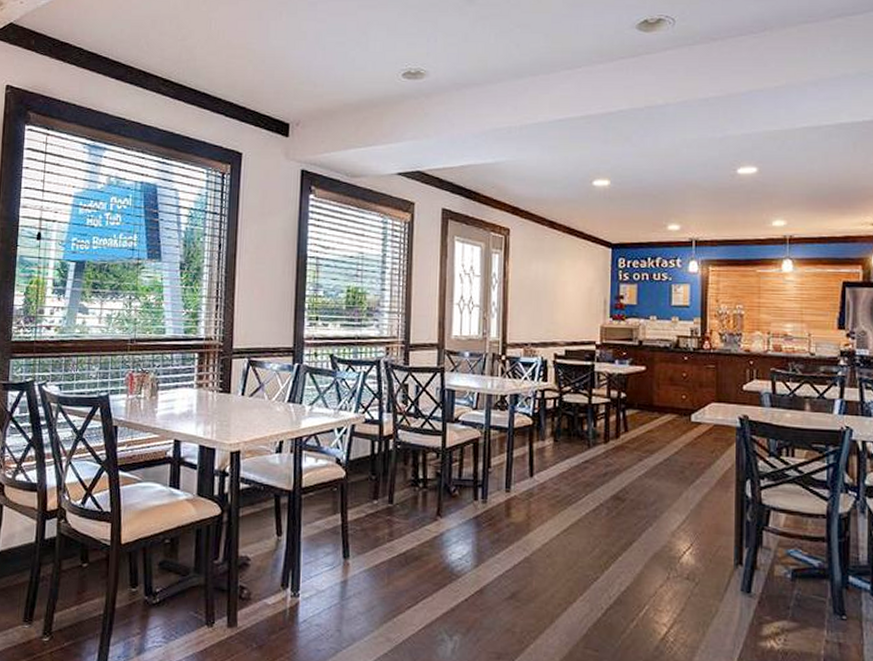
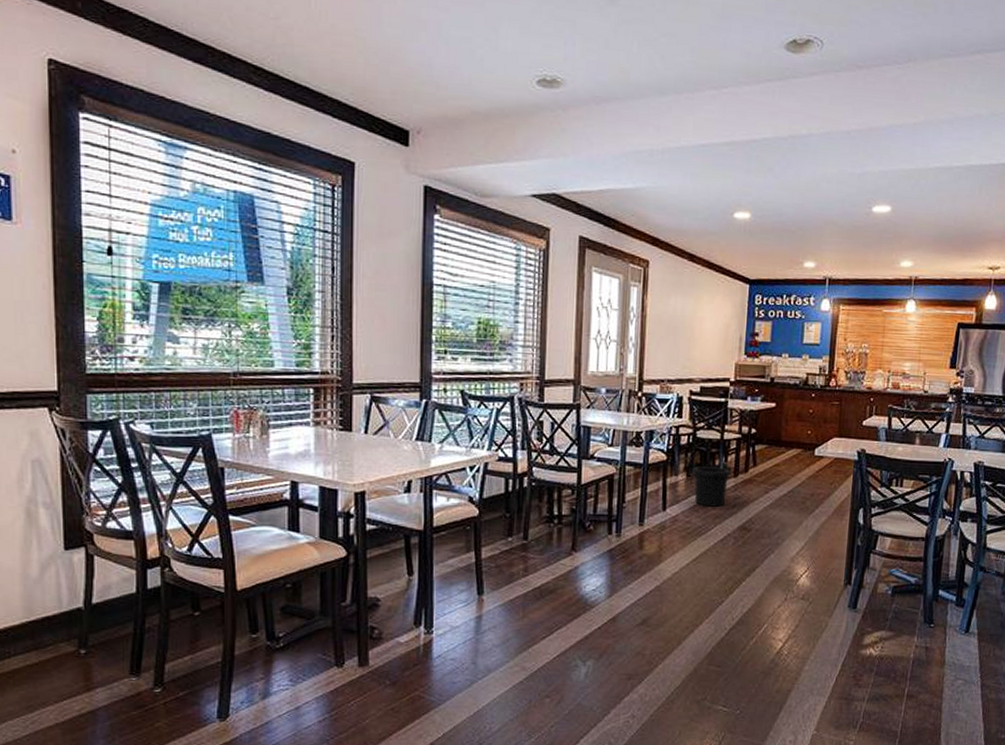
trash can: none [559,431,601,474] -> present [692,466,731,507]

